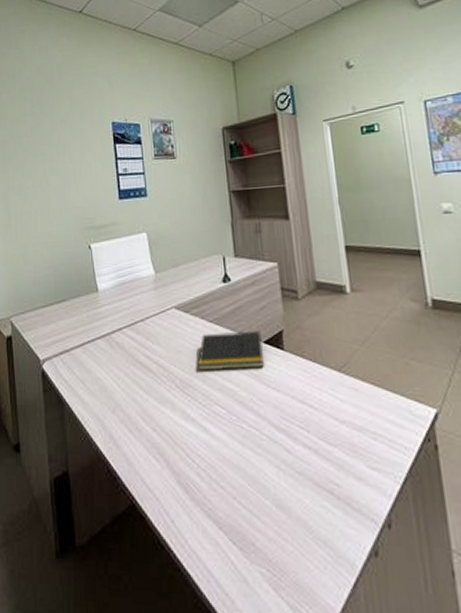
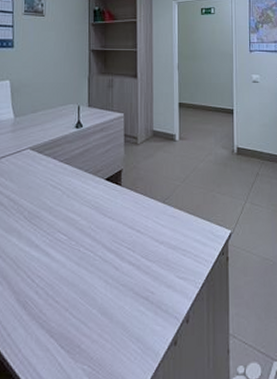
notepad: present [197,332,264,371] -> none [45,170,105,204]

